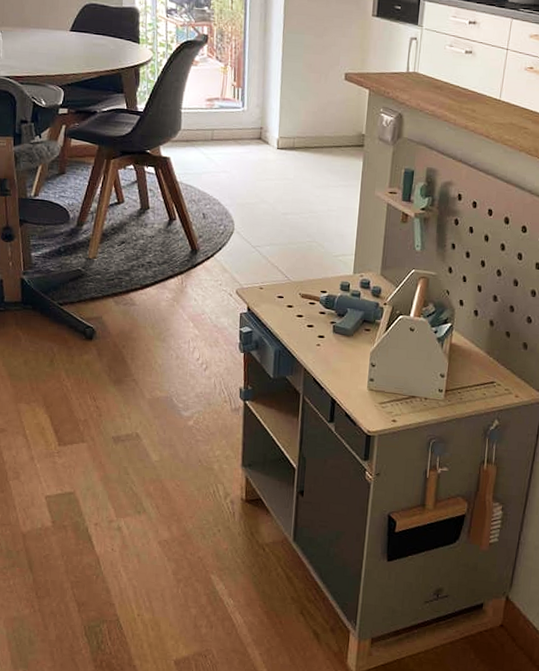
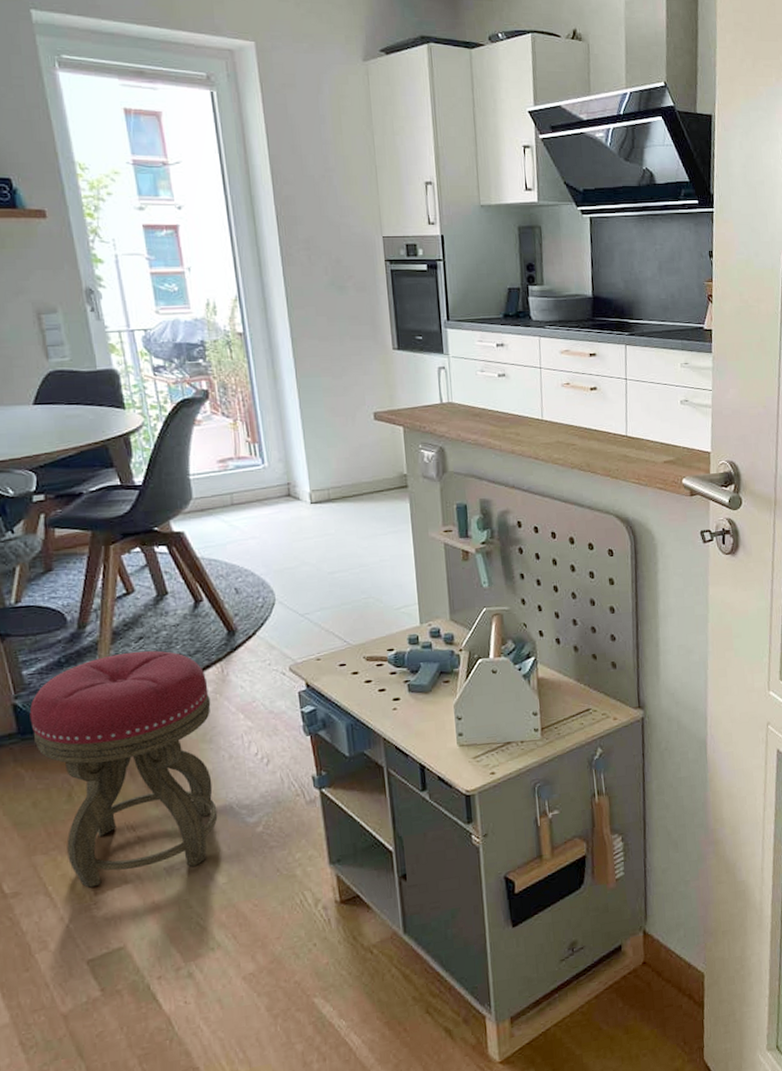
stool: none [32,252,169,441] -> present [29,650,218,888]

